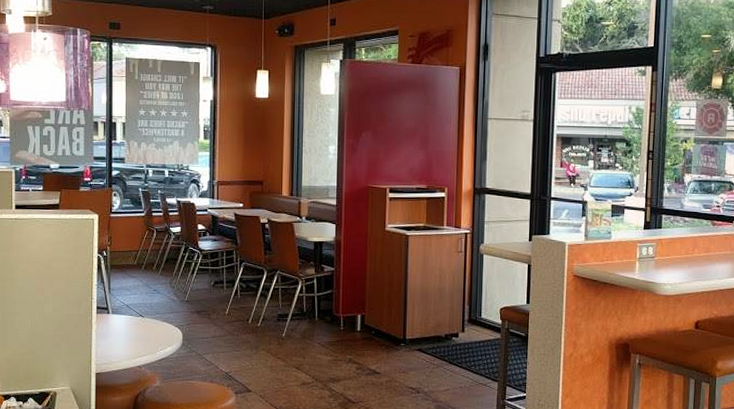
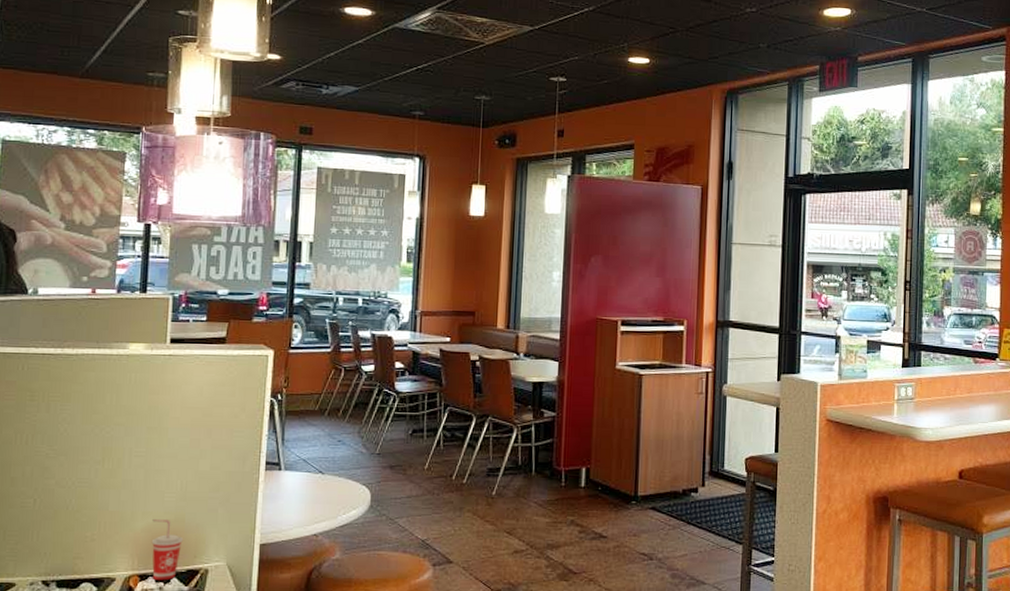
beverage cup: none [11,351,35,400] -> present [151,518,183,581]

